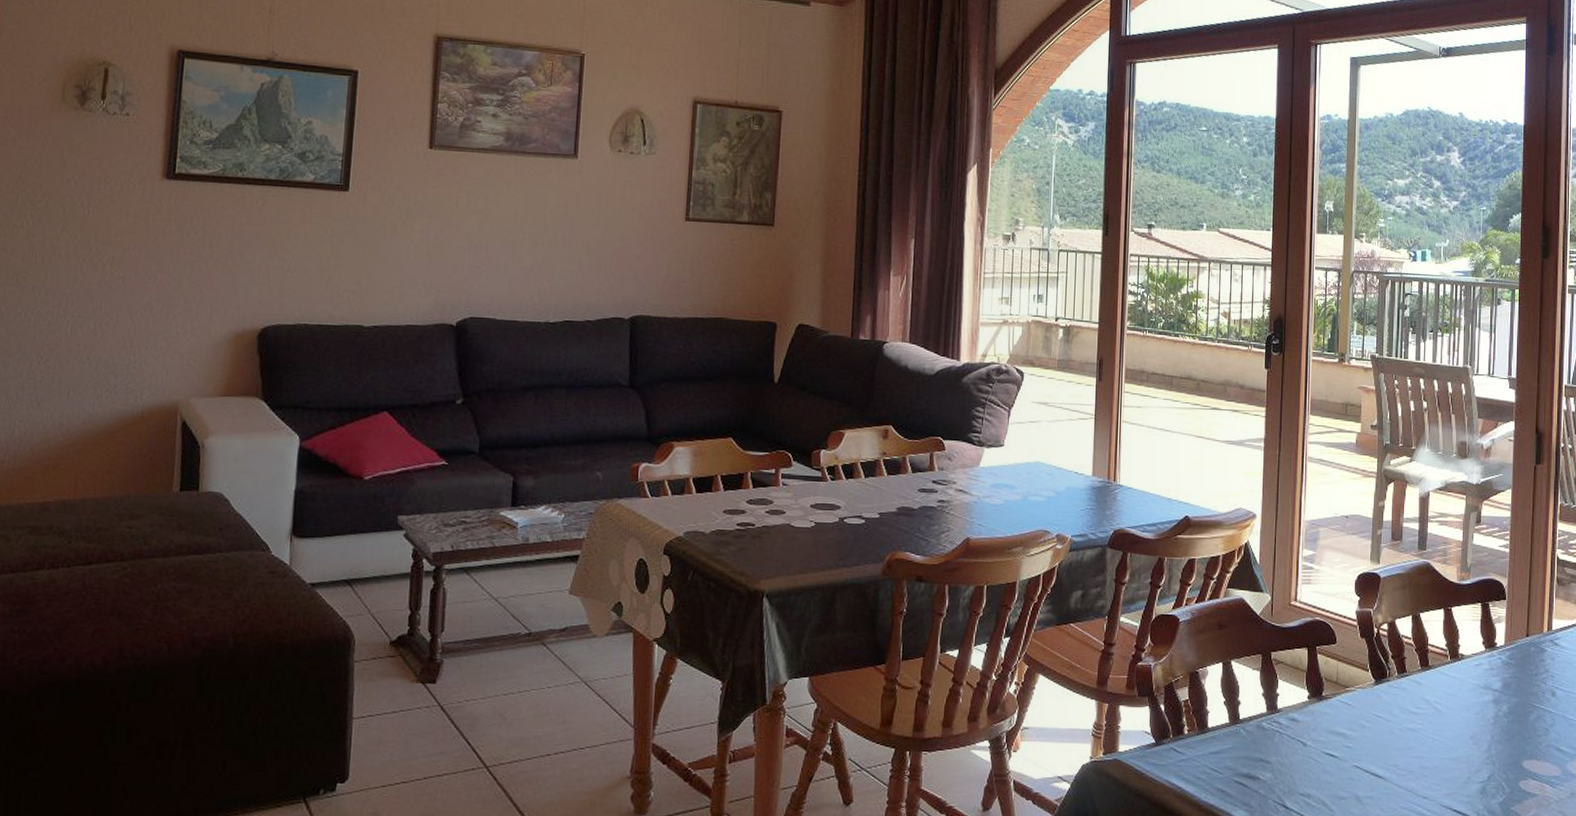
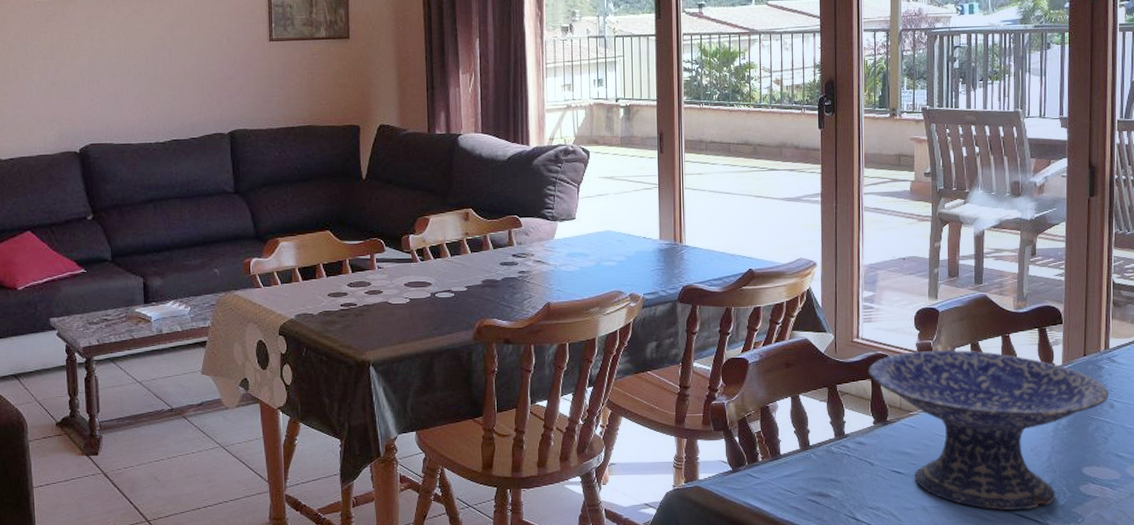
decorative bowl: none [1304,620,1552,806] -> present [868,350,1110,511]

